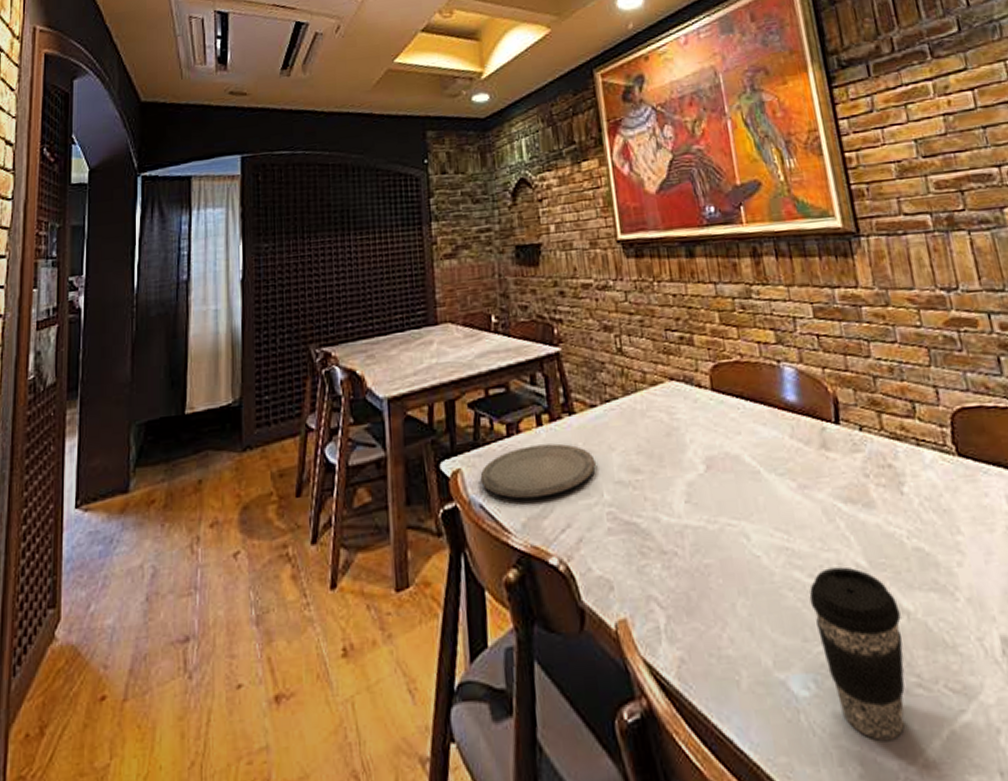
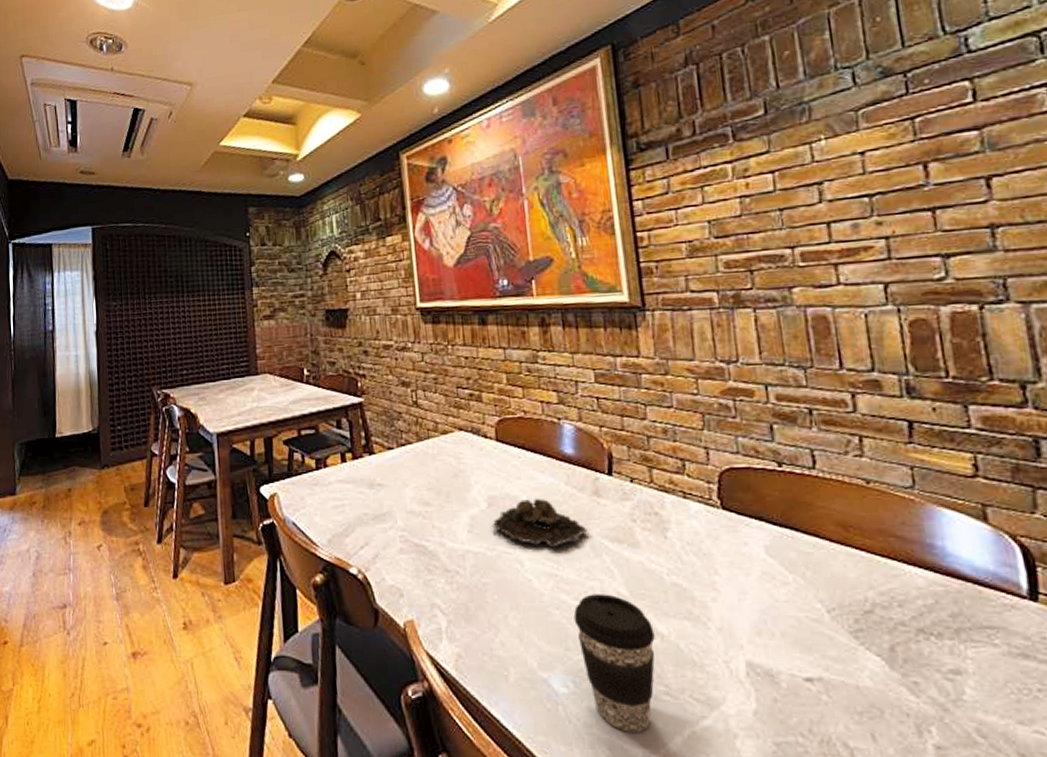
plate: present [480,443,596,499] -> none [293,477,391,520]
succulent plant: none [711,455,818,513] -> present [492,498,588,546]

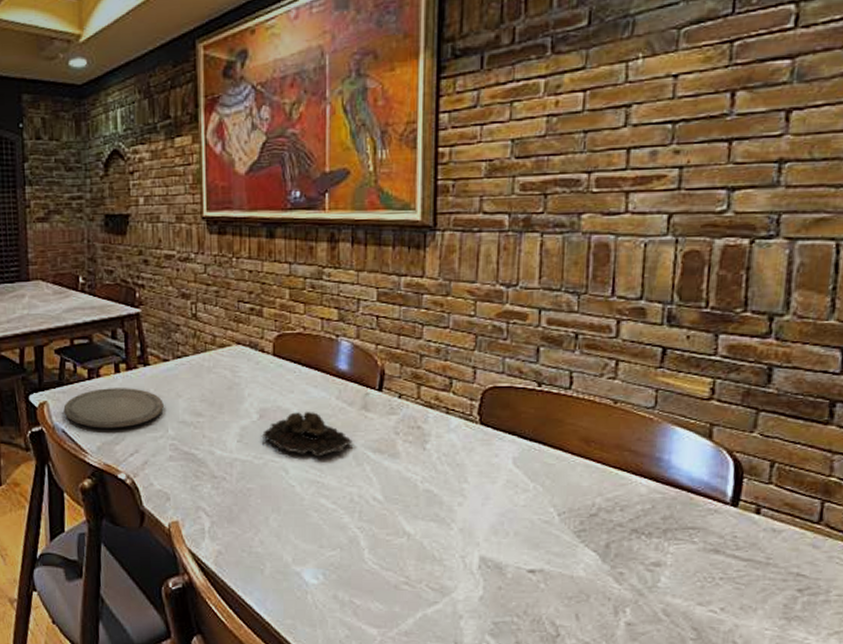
plate: none [293,477,391,520] -> present [63,388,164,428]
coffee cup: present [573,594,655,733] -> none [330,499,402,616]

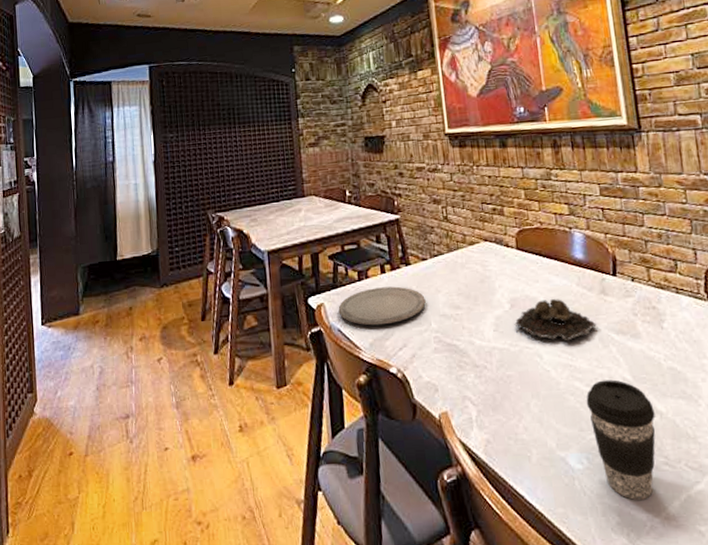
coffee cup: none [330,499,402,616] -> present [586,379,656,500]

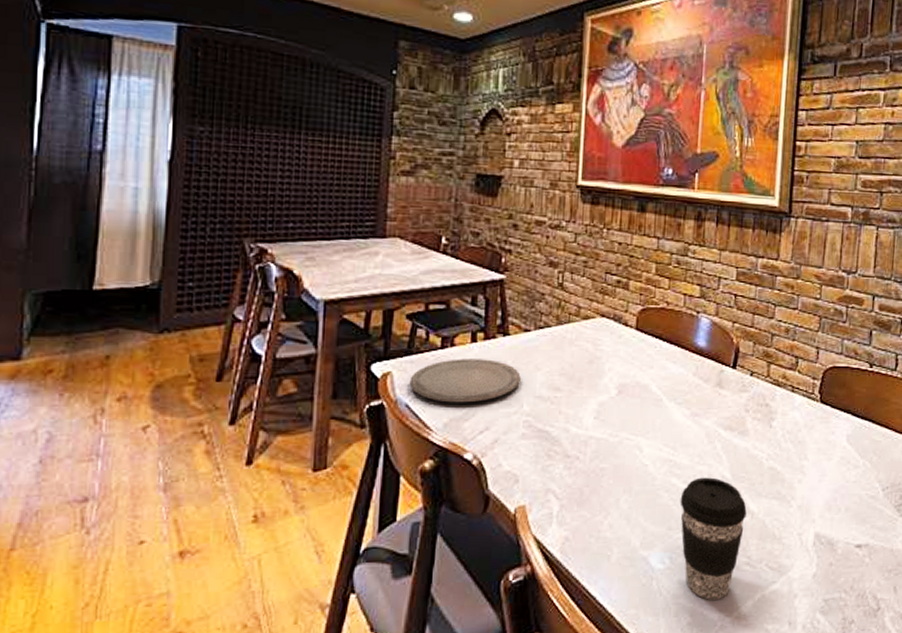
succulent plant: present [514,298,597,340] -> none [618,387,706,433]

